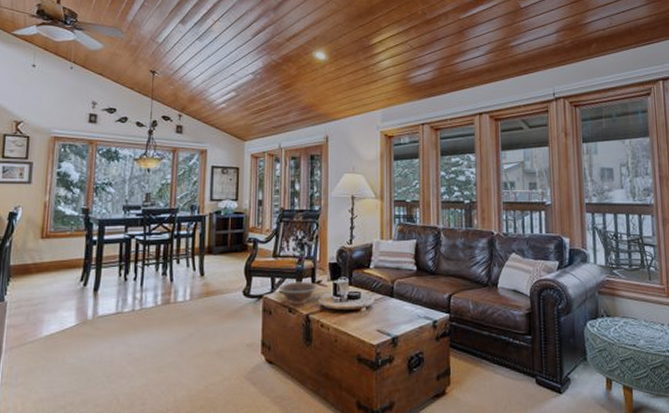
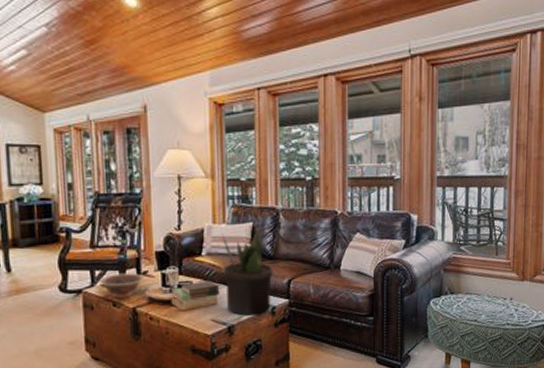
books: none [341,291,385,320] -> present [171,280,220,311]
planter: none [388,248,435,328] -> present [221,232,273,316]

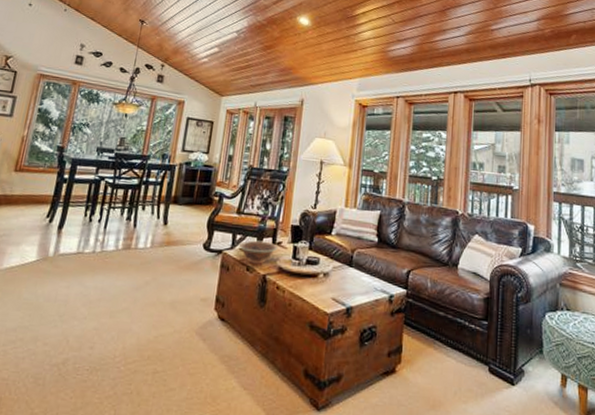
books: present [171,280,220,311] -> none [298,259,344,286]
planter: present [221,232,273,316] -> none [347,217,395,301]

